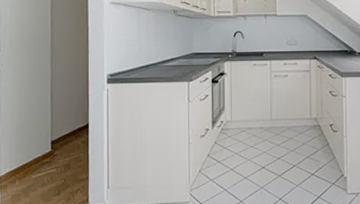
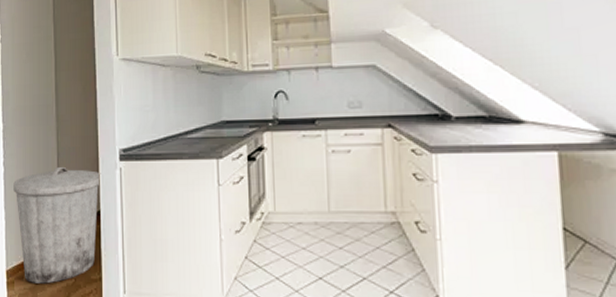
trash can: none [9,88,91,185] -> present [13,166,101,284]

